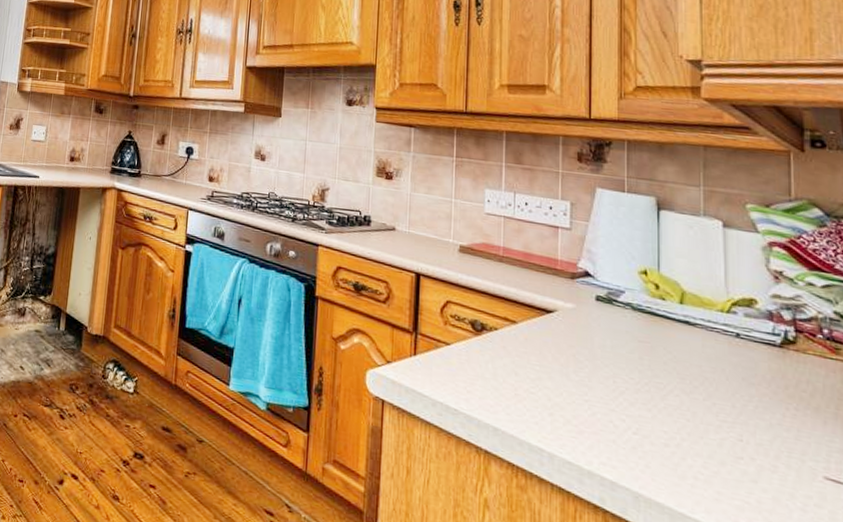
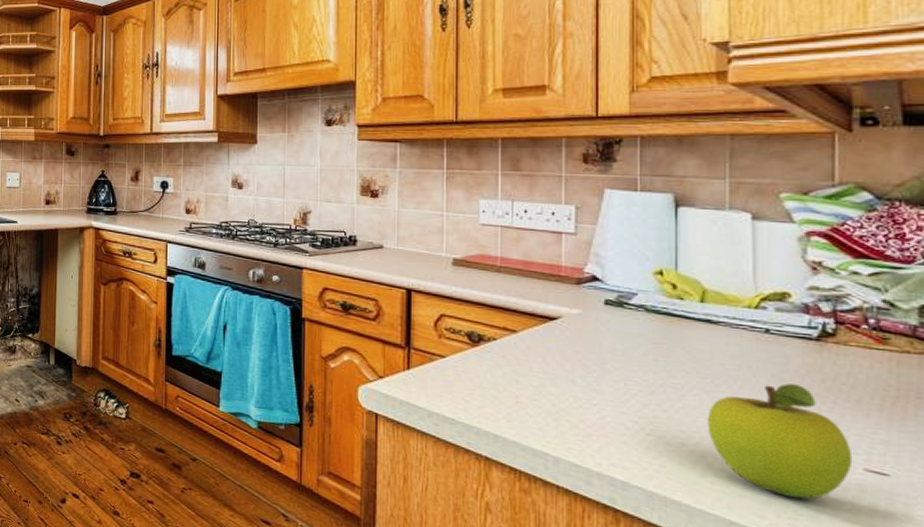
fruit: none [687,388,814,506] -> present [707,383,853,500]

